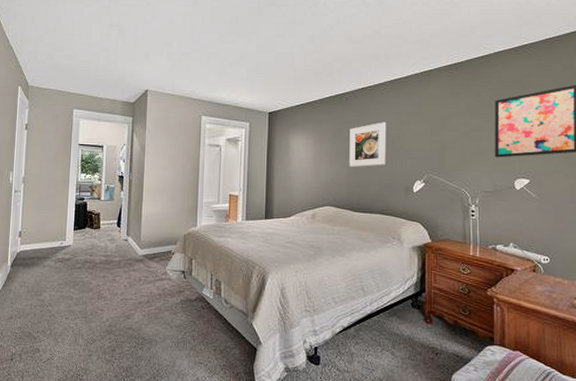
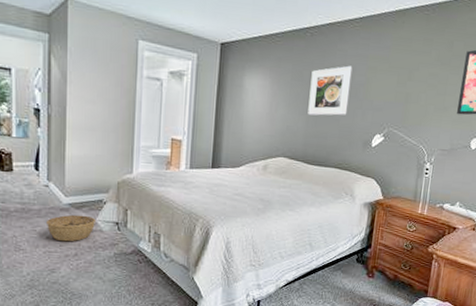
basket: none [124,265,165,290] -> present [45,214,95,242]

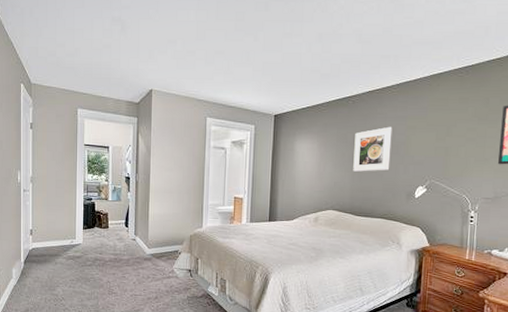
basket: present [45,214,95,242] -> none [132,263,172,287]

